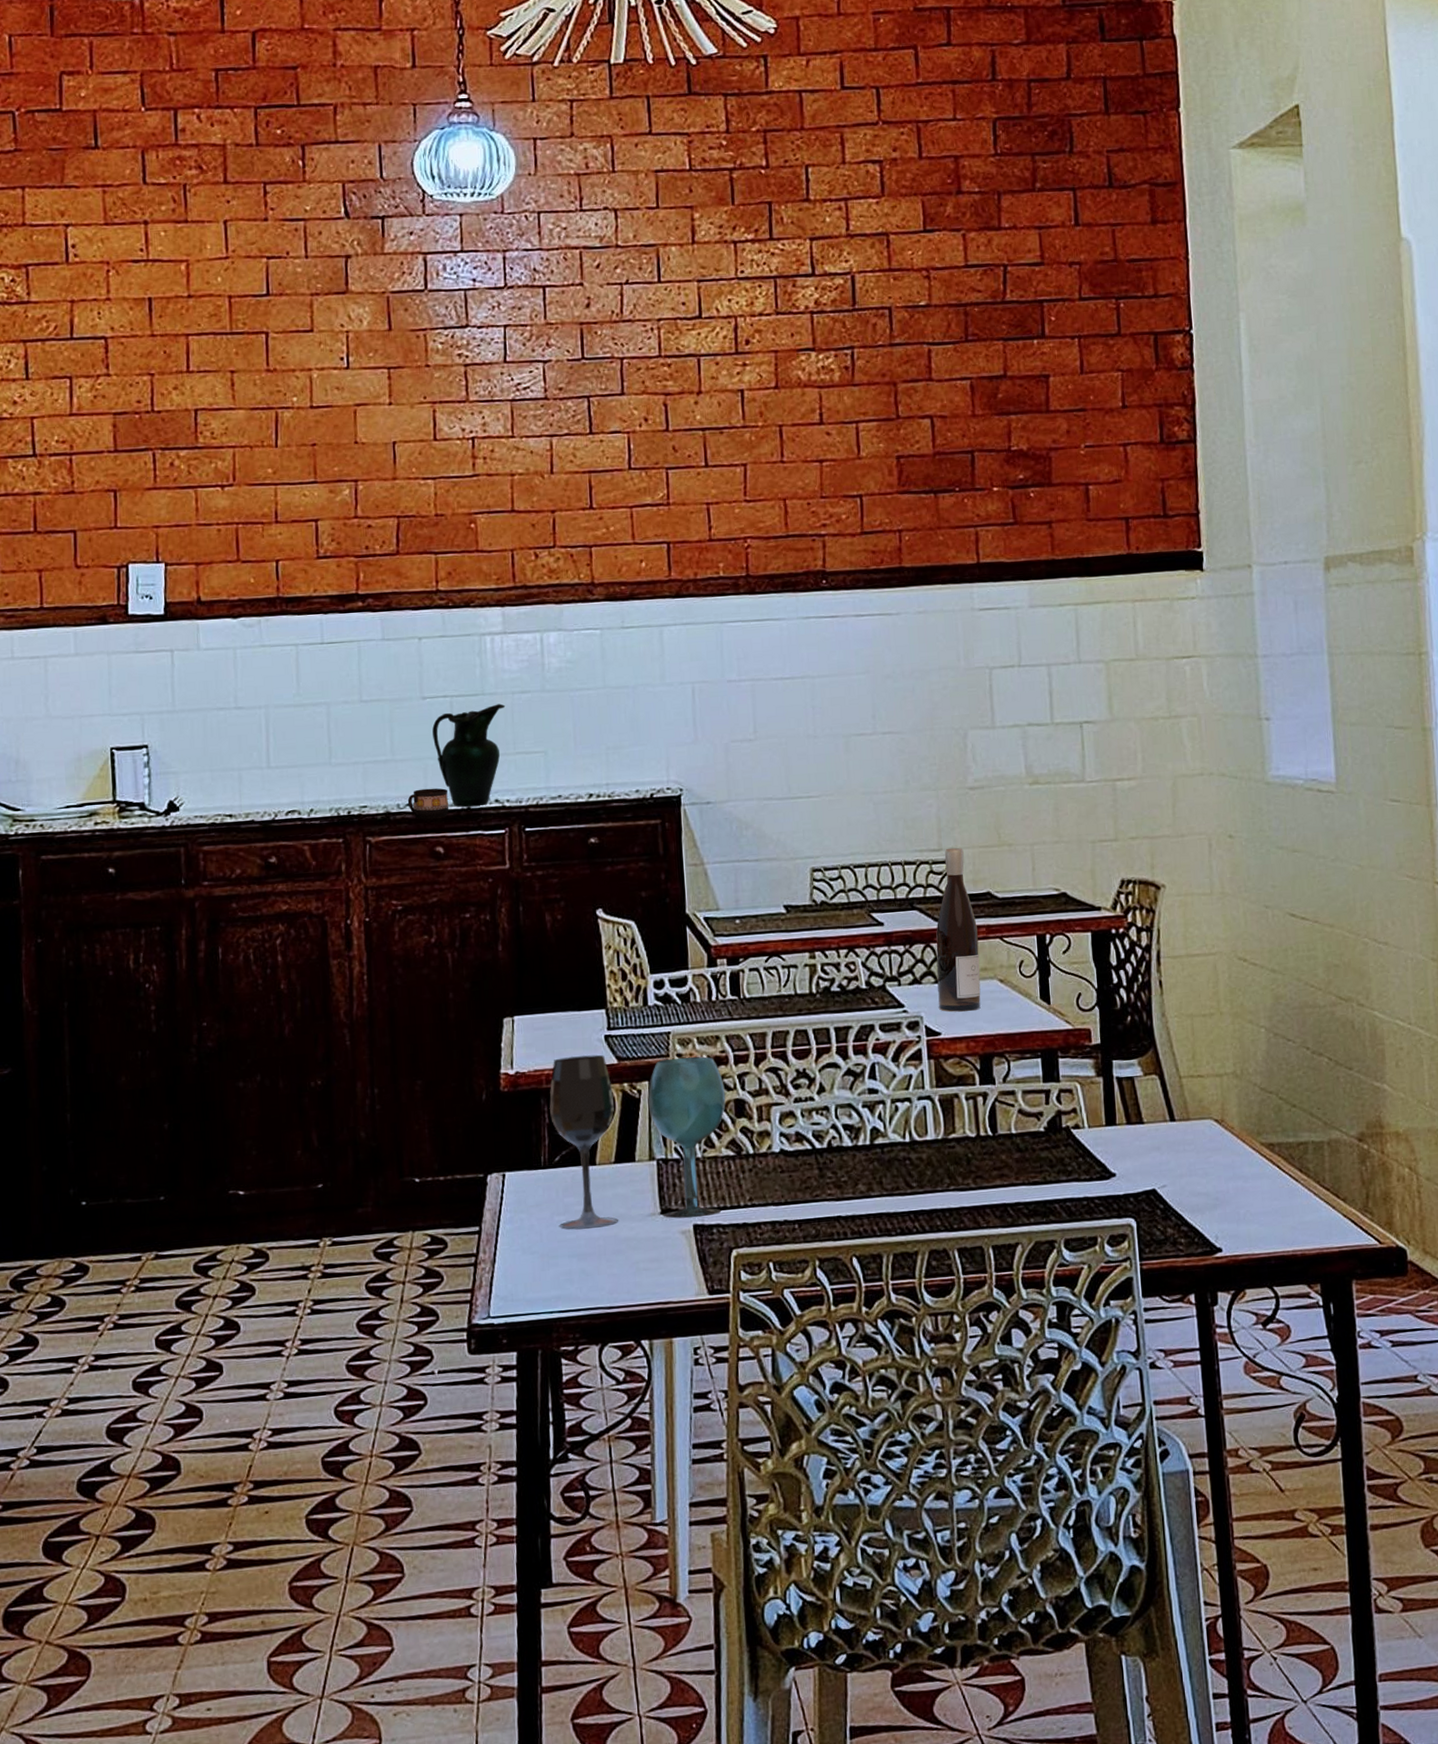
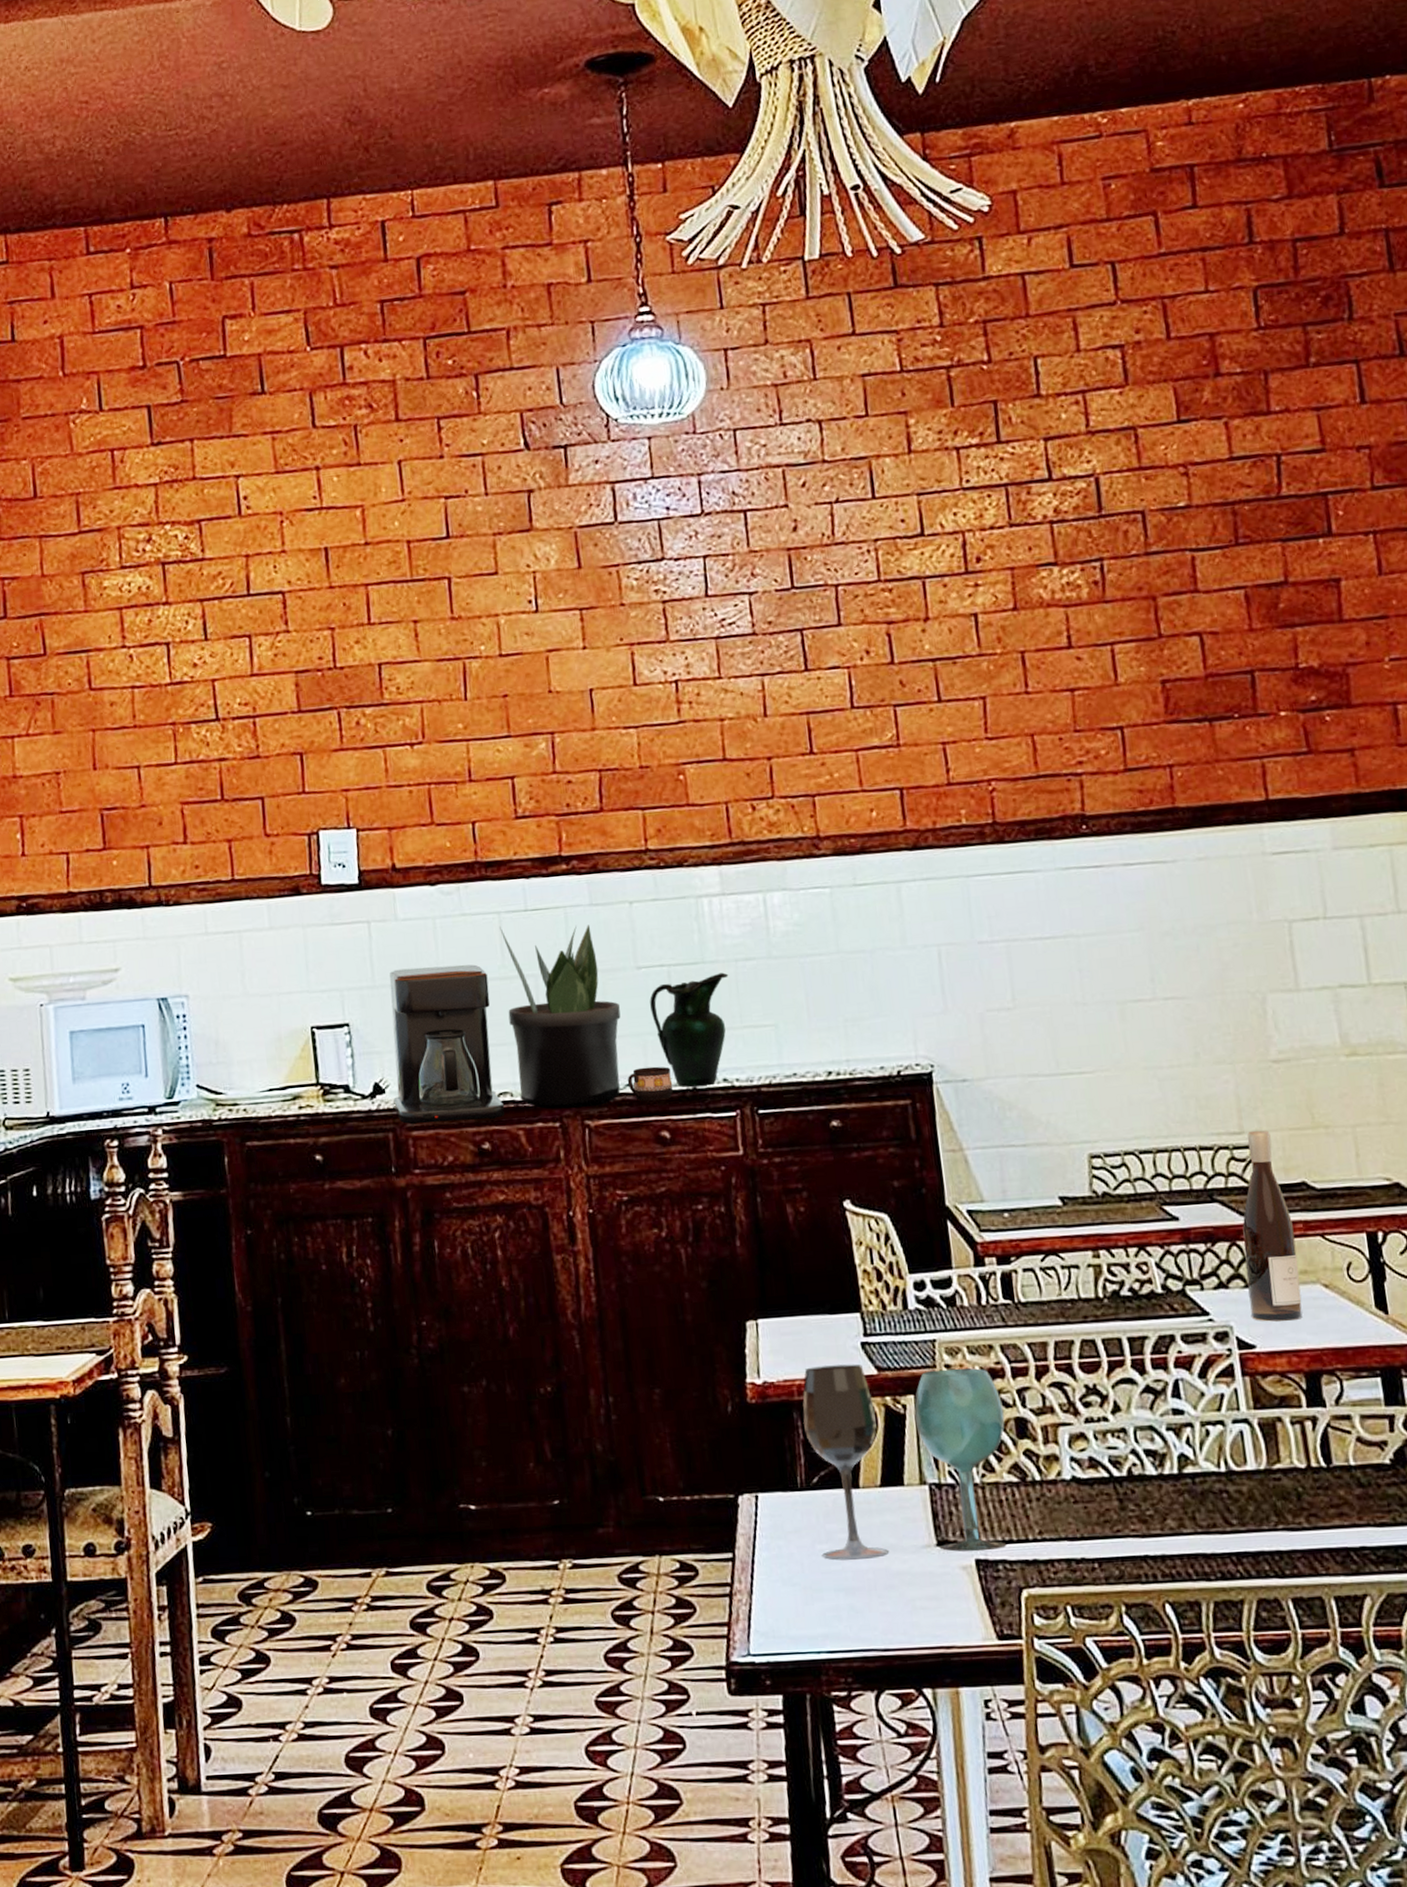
coffee maker: none [187,692,292,840] -> present [389,964,505,1125]
planter: none [297,658,405,827] -> present [500,925,621,1109]

